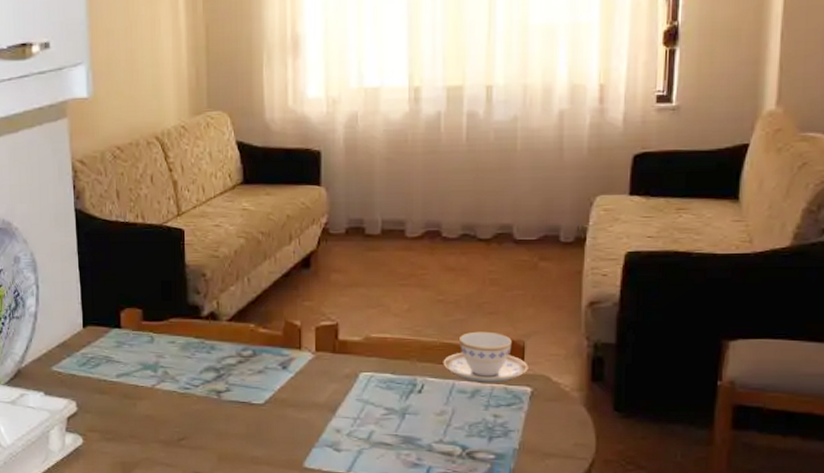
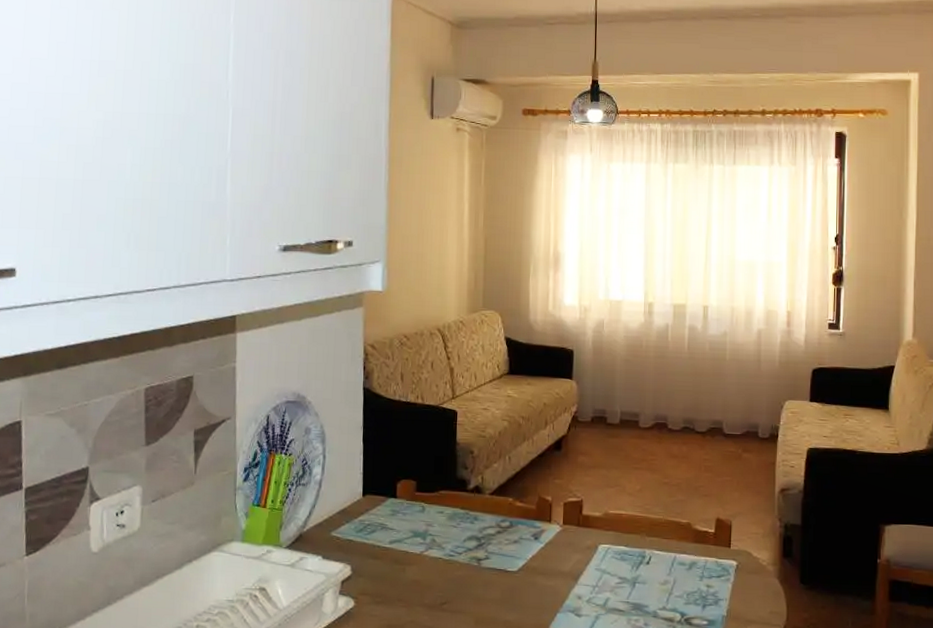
teacup: present [443,331,528,384] -> none [667,511,734,558]

